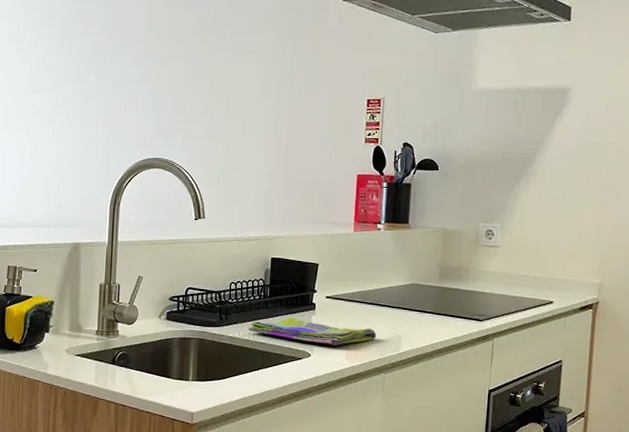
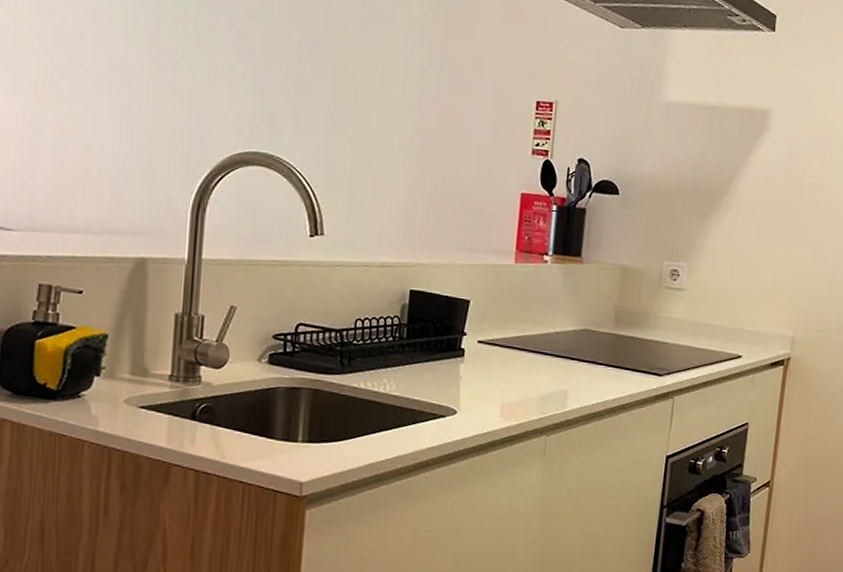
dish towel: present [247,316,377,345] -> none [377,364,539,401]

